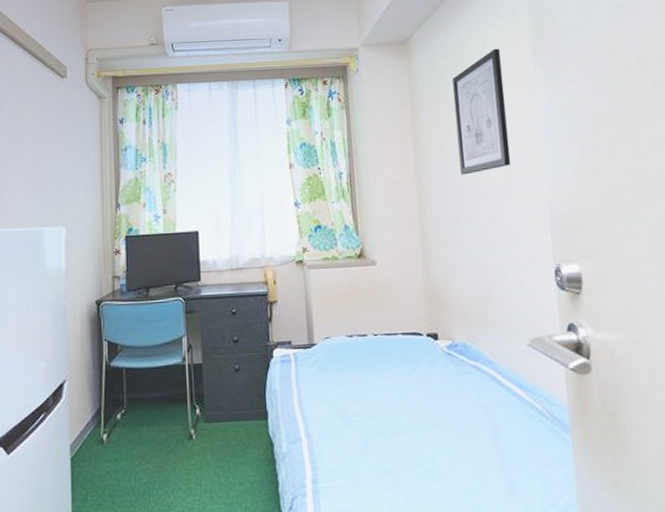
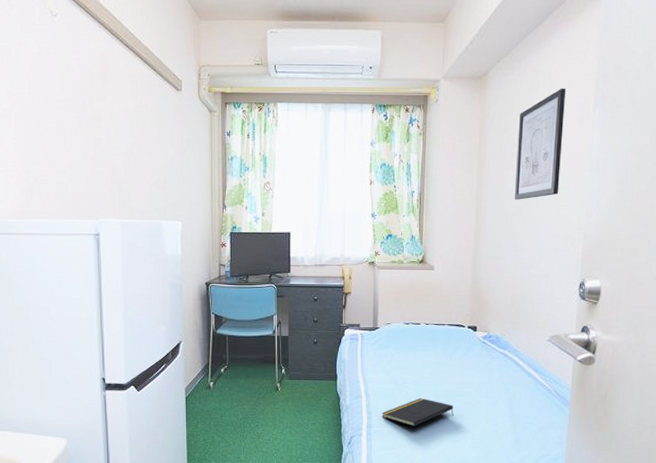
notepad: none [329,435,424,477] -> present [381,397,454,427]

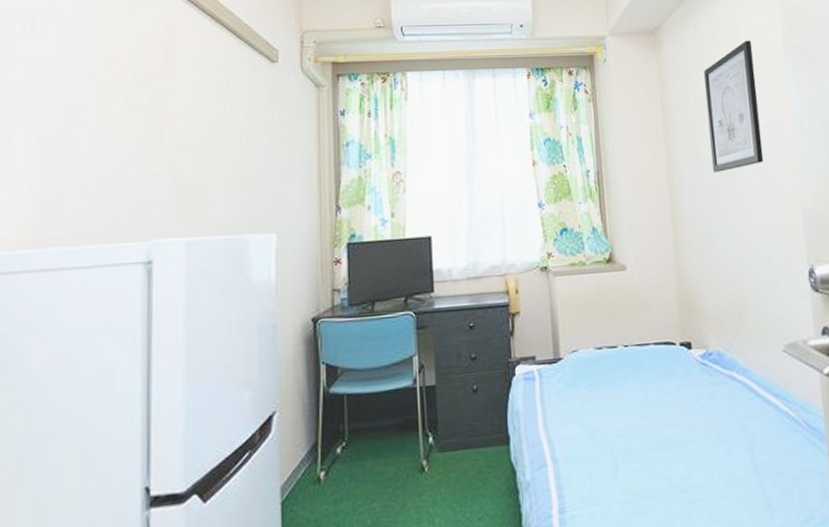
notepad: present [381,397,454,427] -> none [577,455,678,502]

